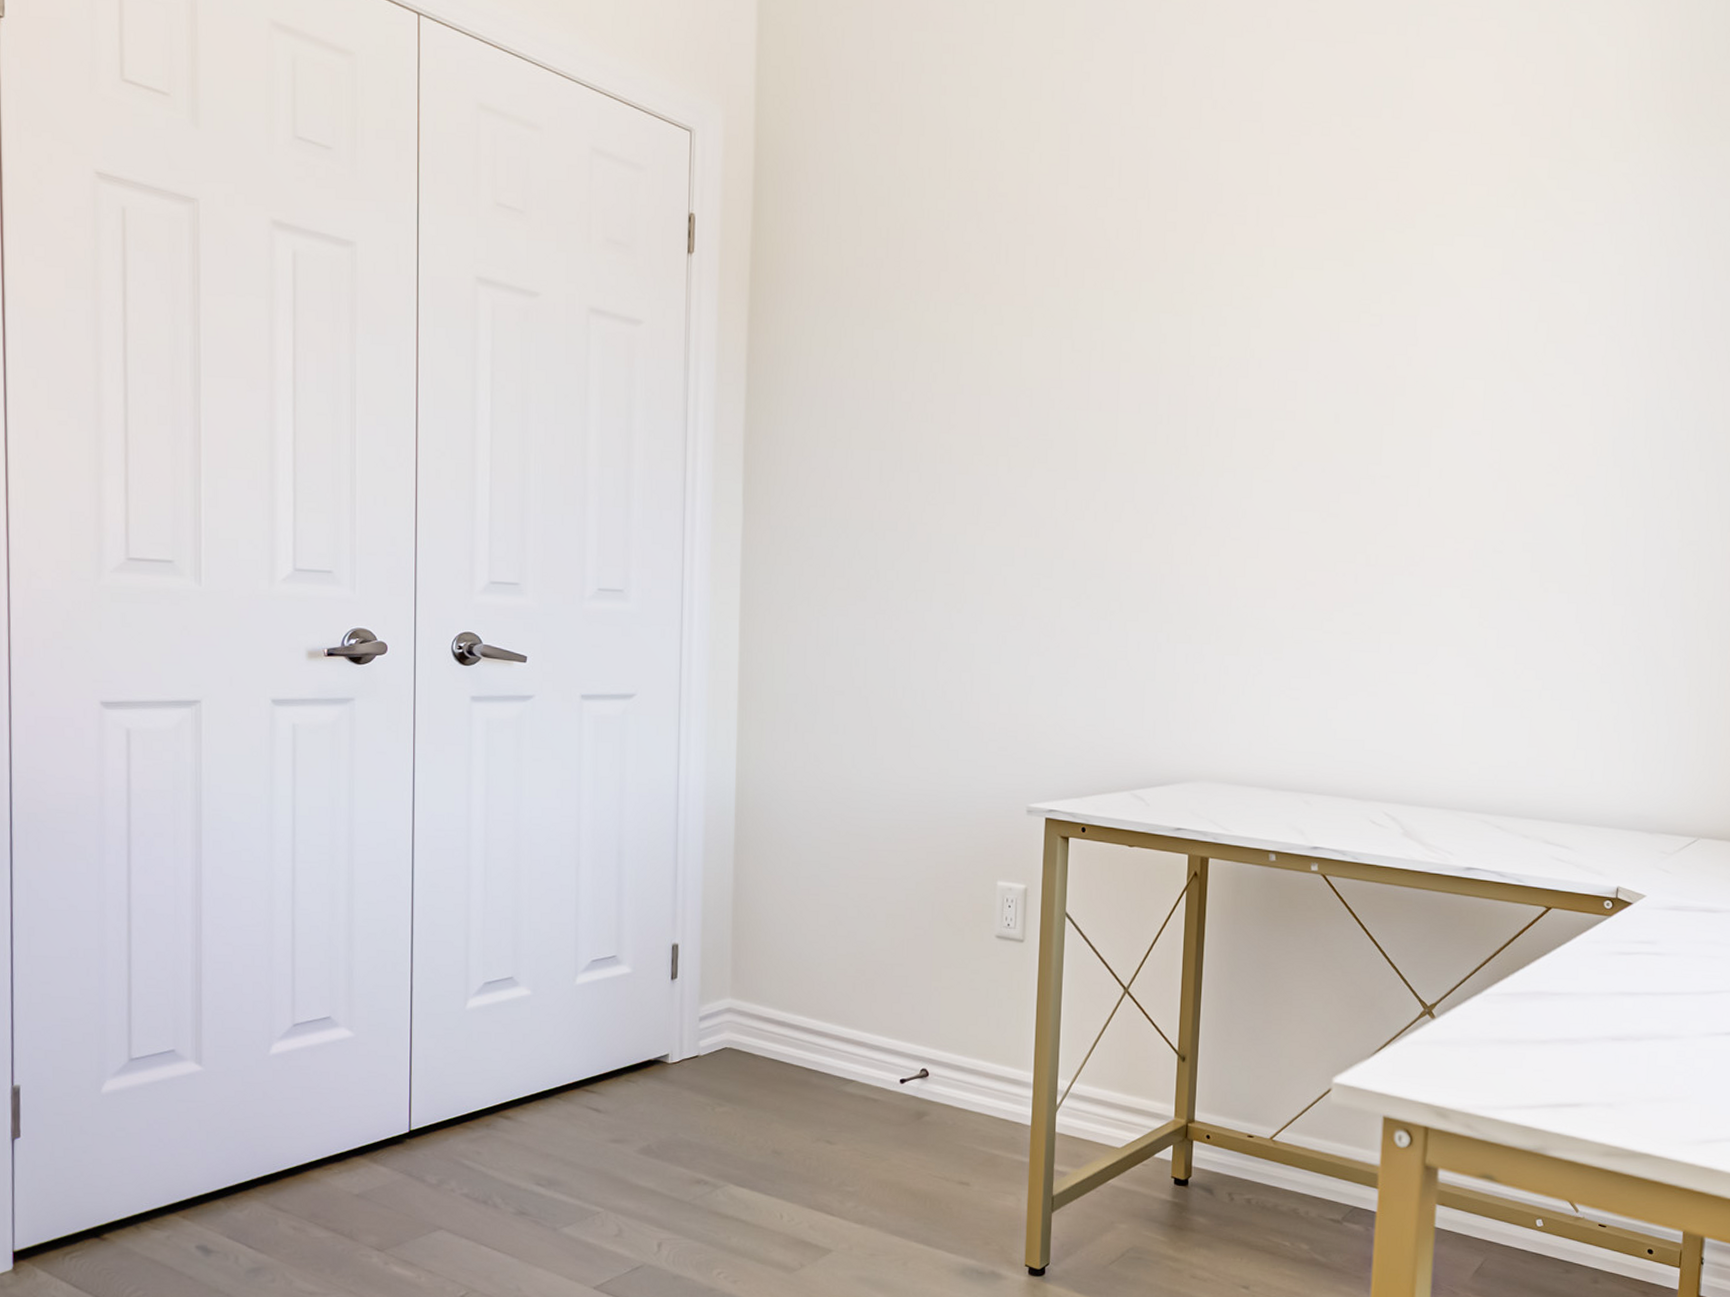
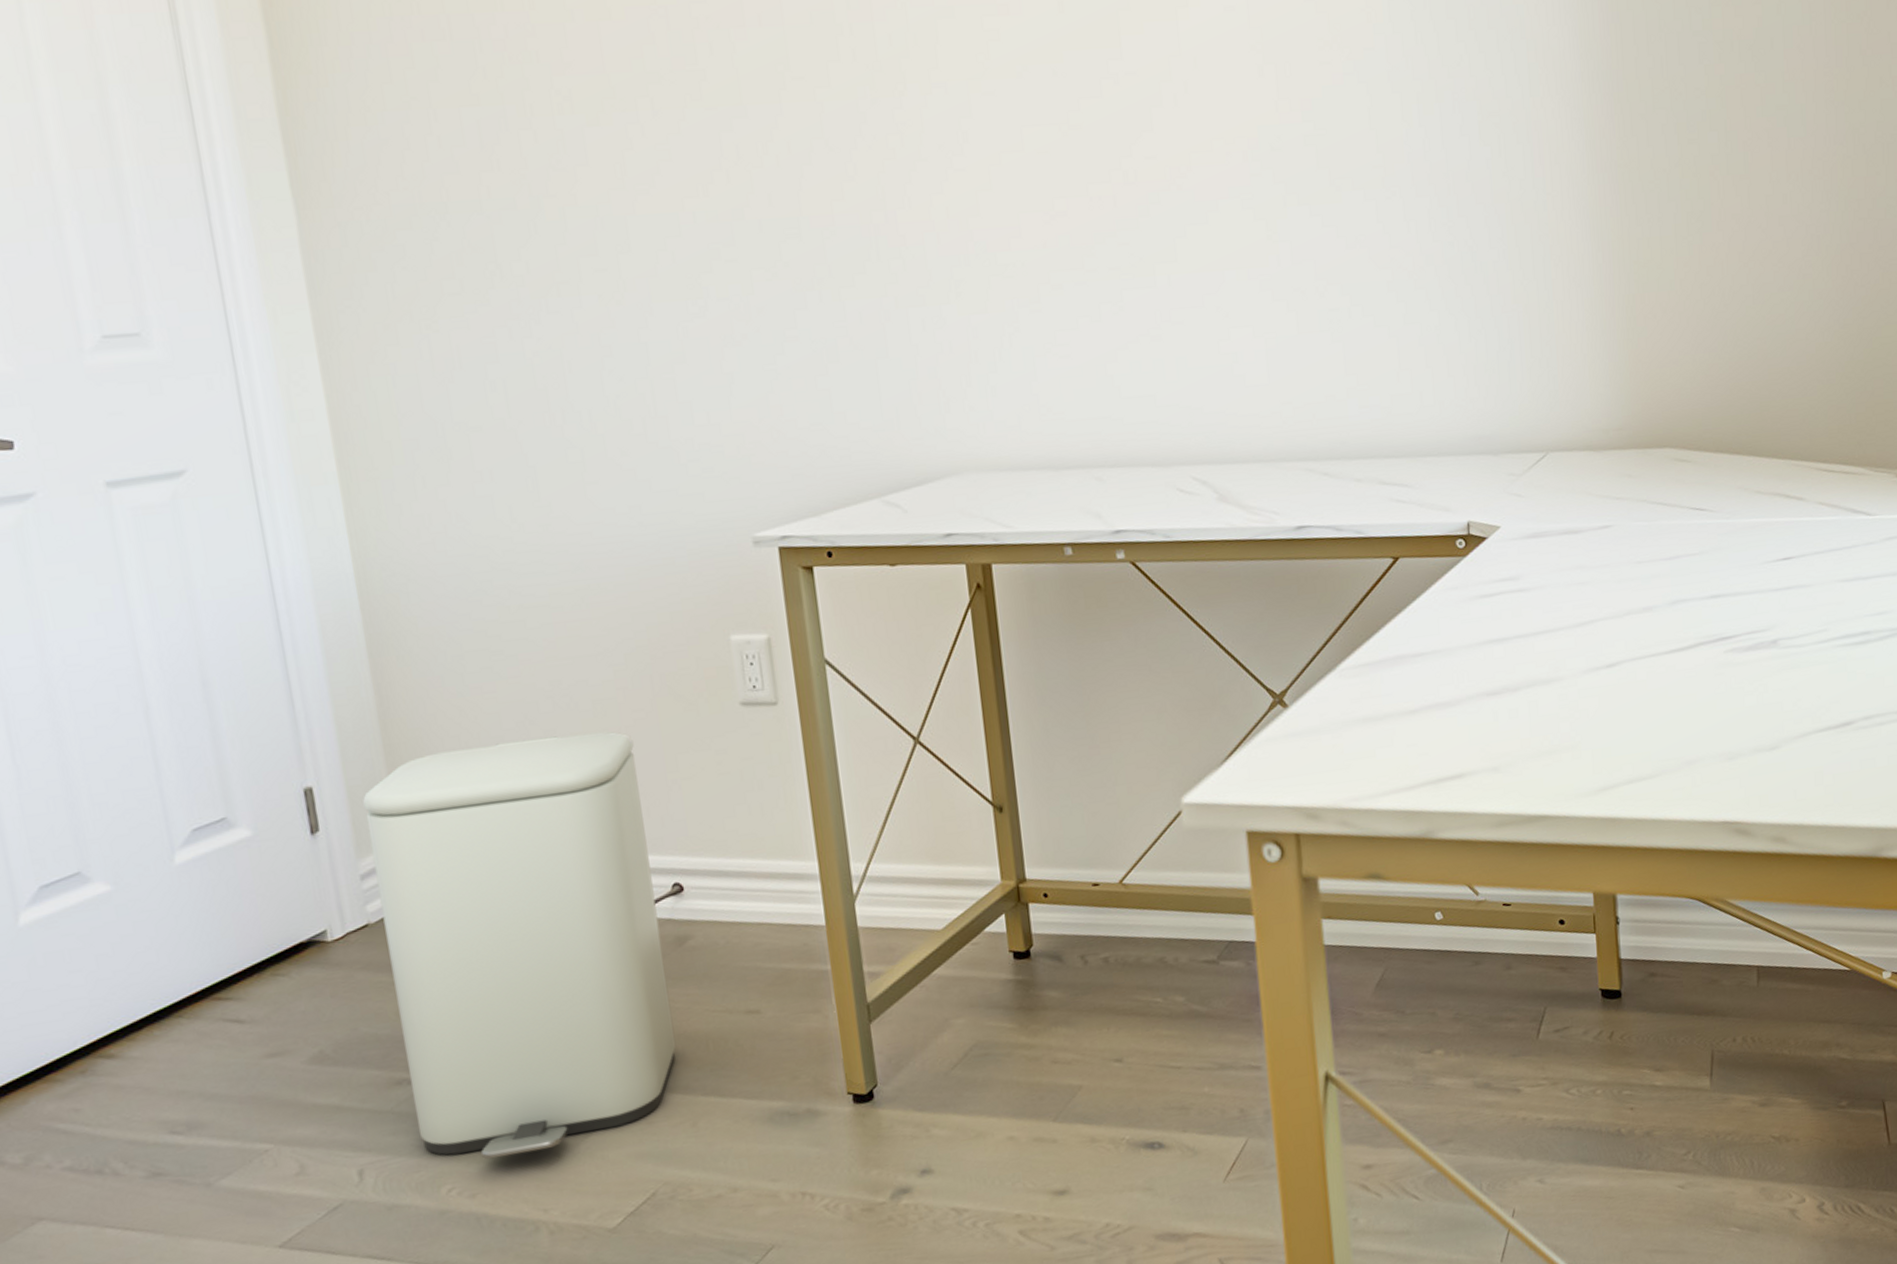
pedal bin: none [705,934,911,1258] -> present [363,731,677,1159]

